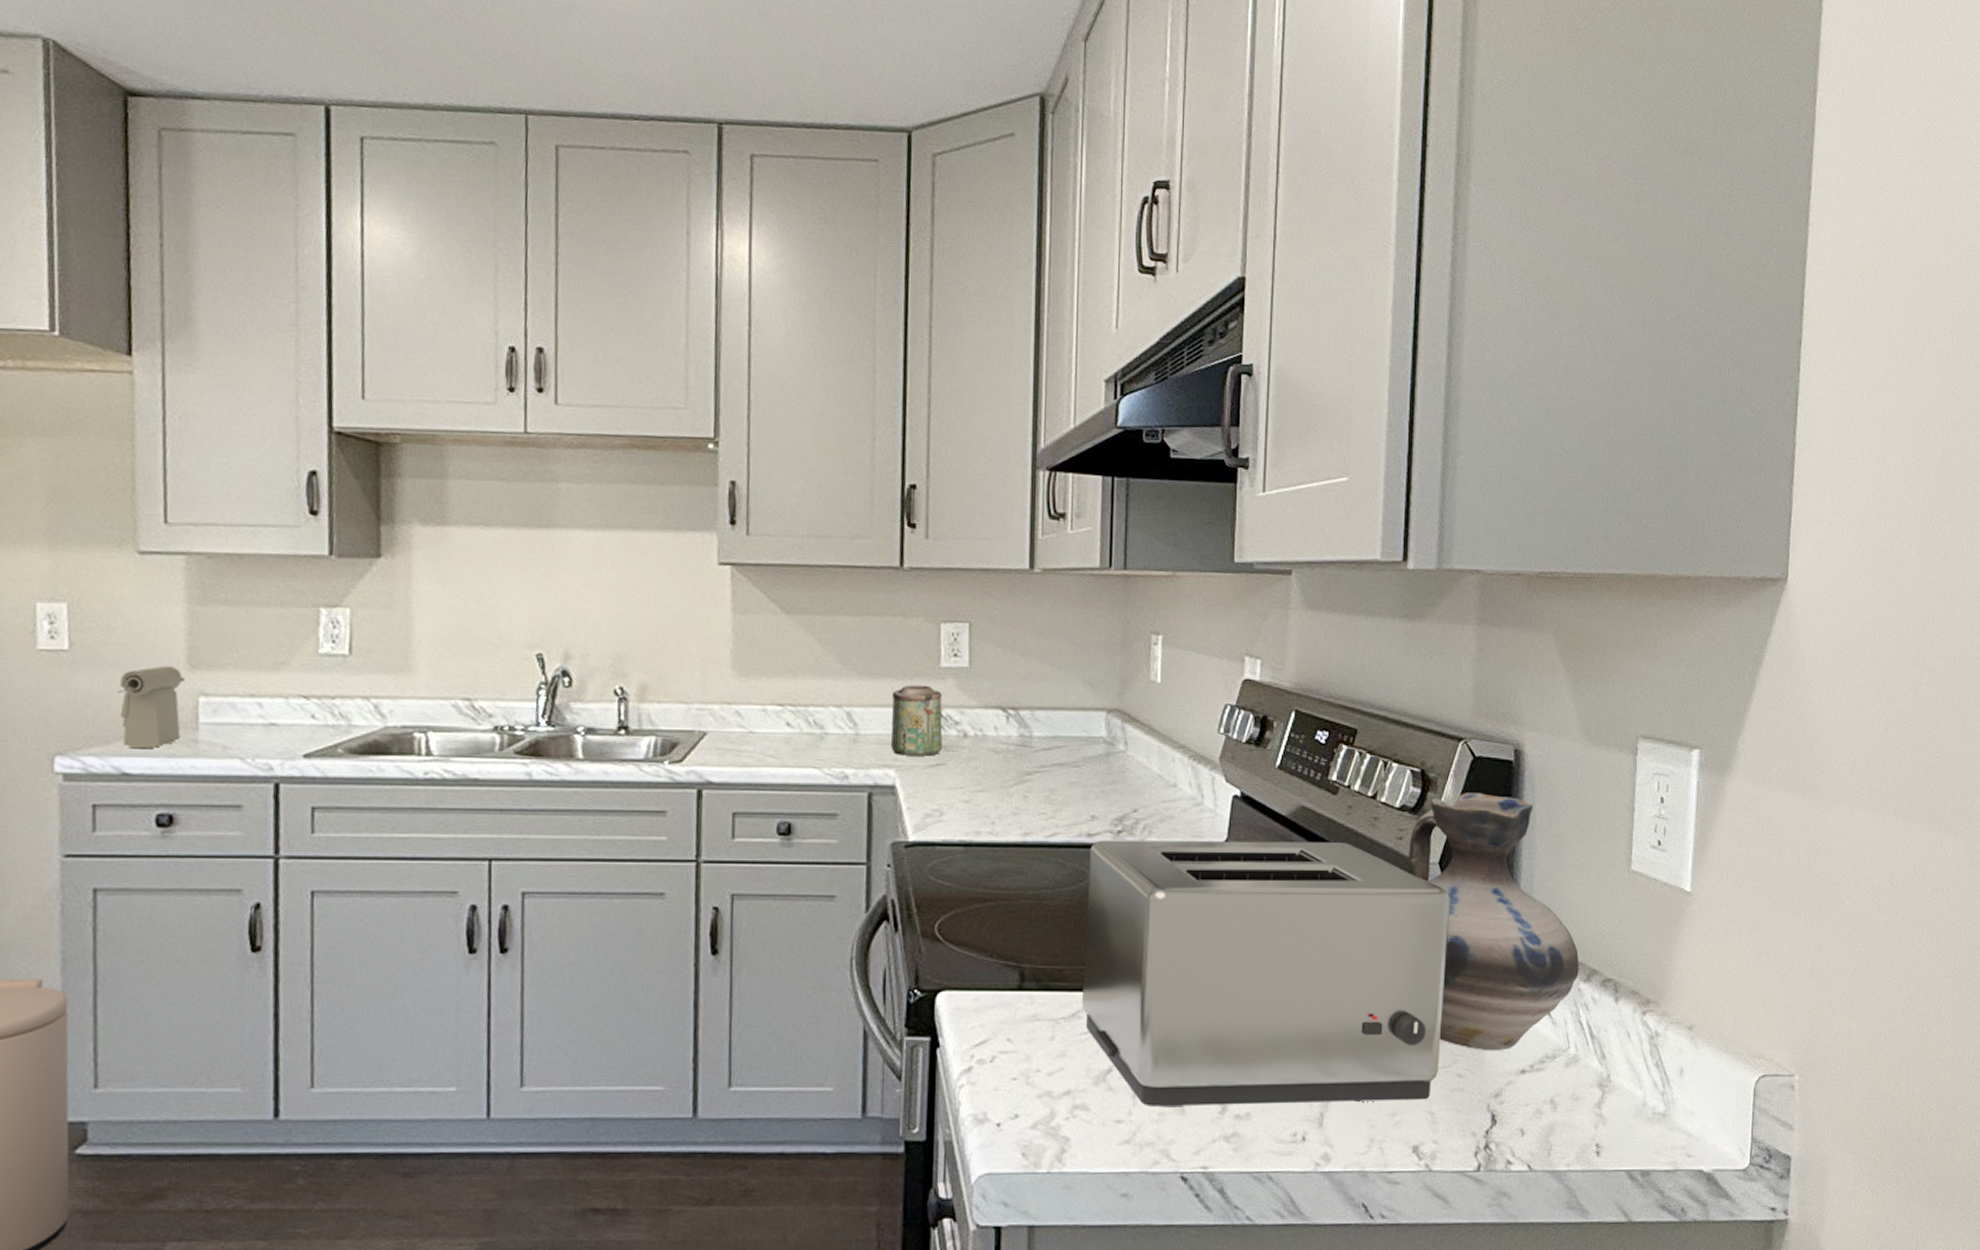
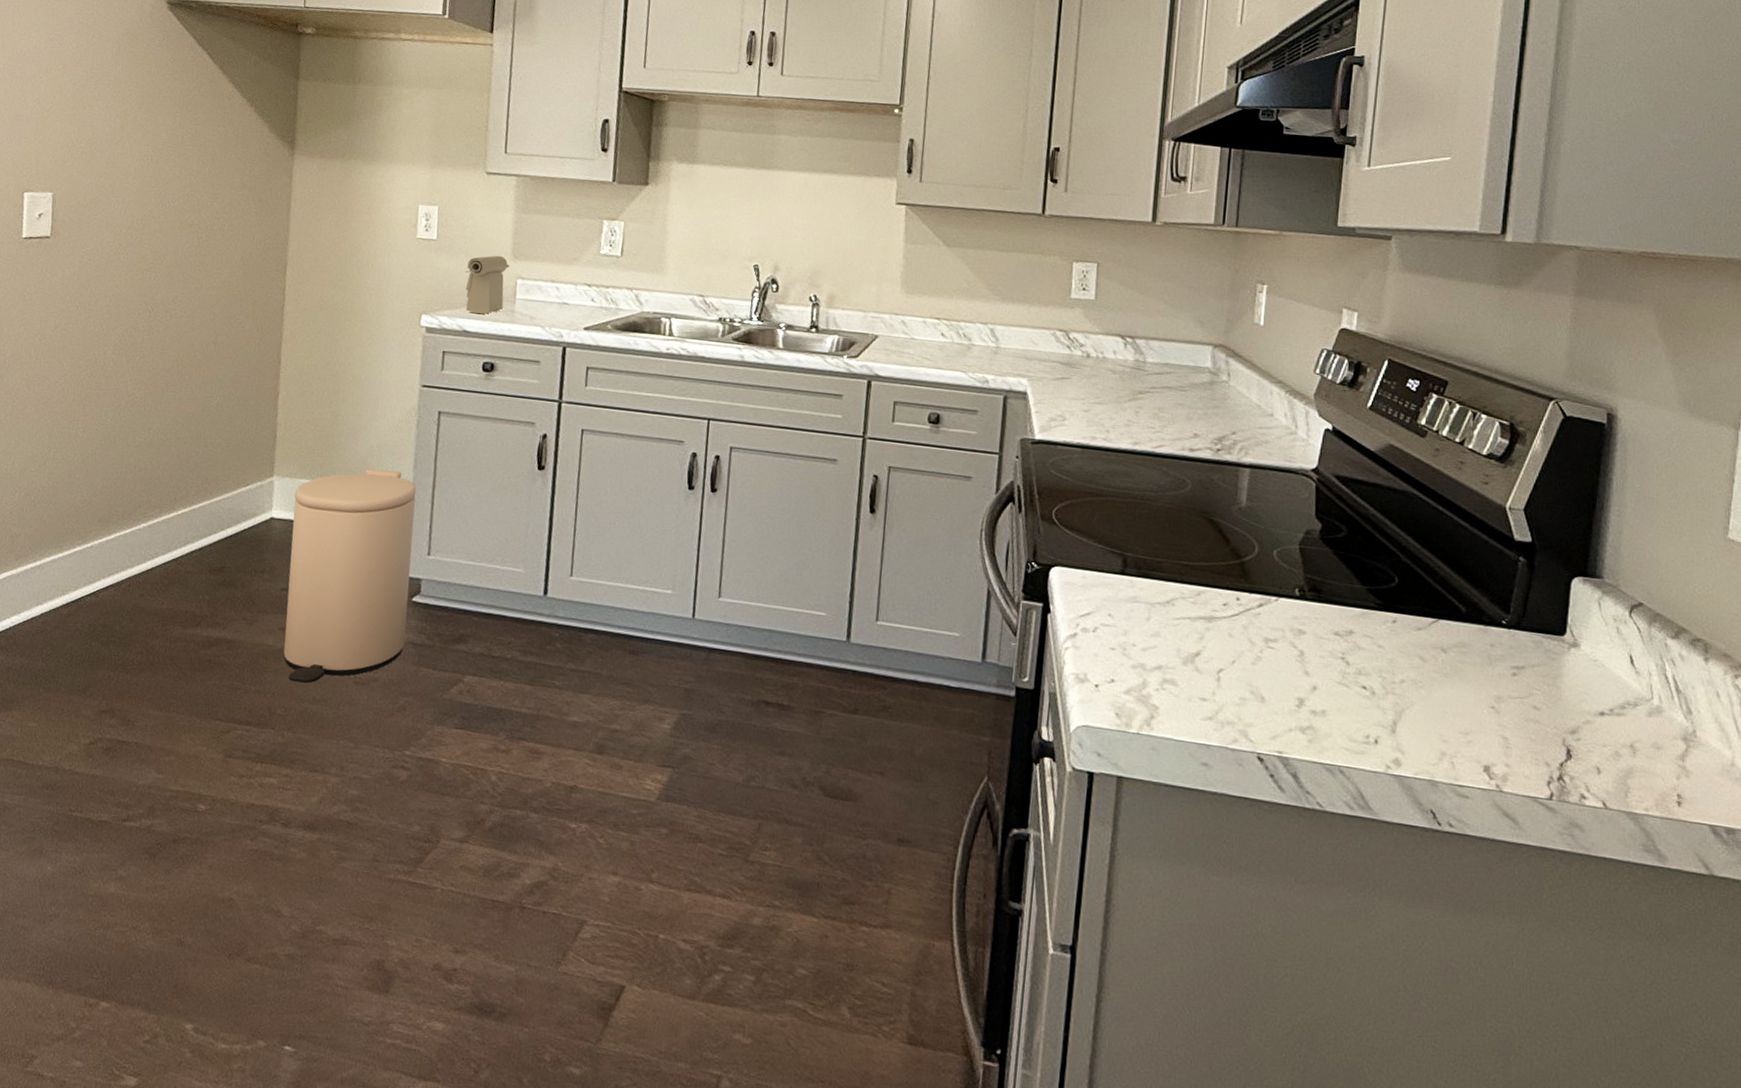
canister: present [890,684,943,756] -> none [1025,310,1071,371]
toaster: present [1081,840,1451,1106] -> none [1176,455,1534,725]
ceramic jug: present [1409,793,1579,1051] -> none [1493,448,1667,691]

